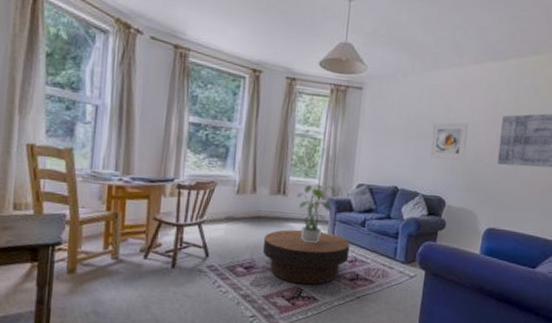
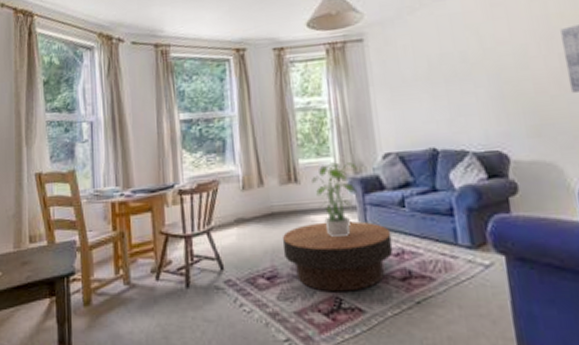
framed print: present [430,122,469,161] -> none [464,49,521,105]

